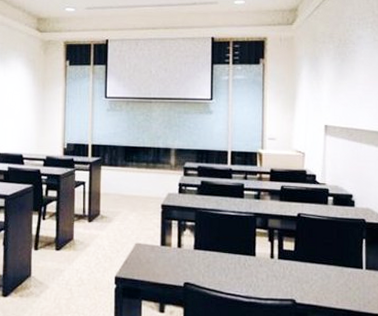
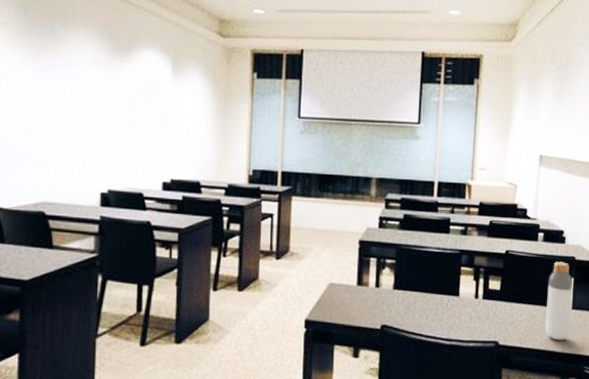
bottle: none [339,224,366,300] -> present [545,262,573,341]

